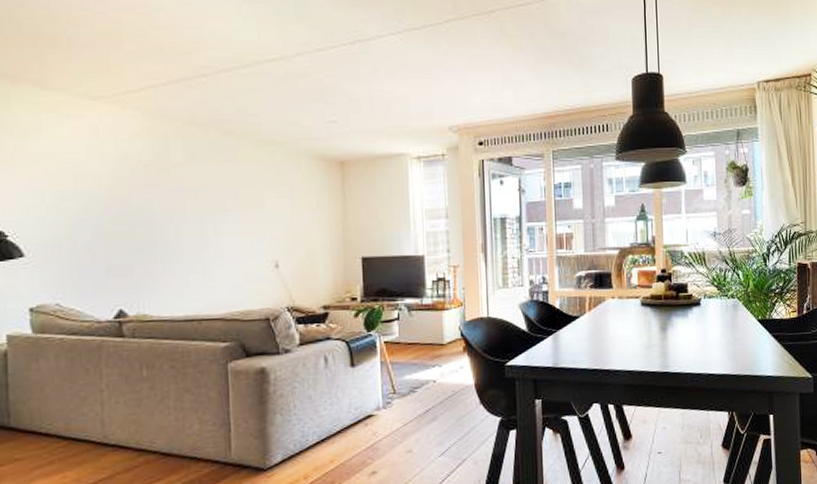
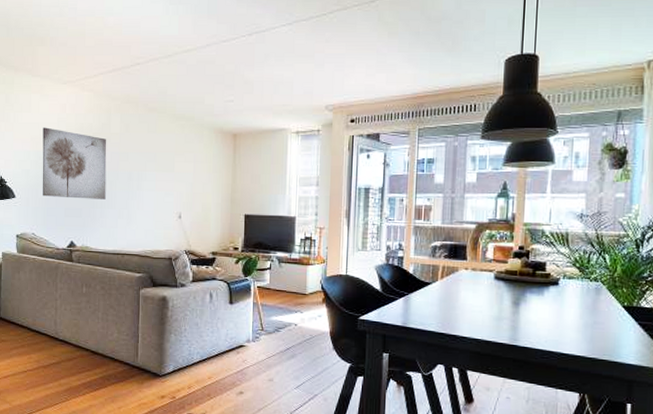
wall art: none [63,158,169,253] -> present [42,127,107,200]

